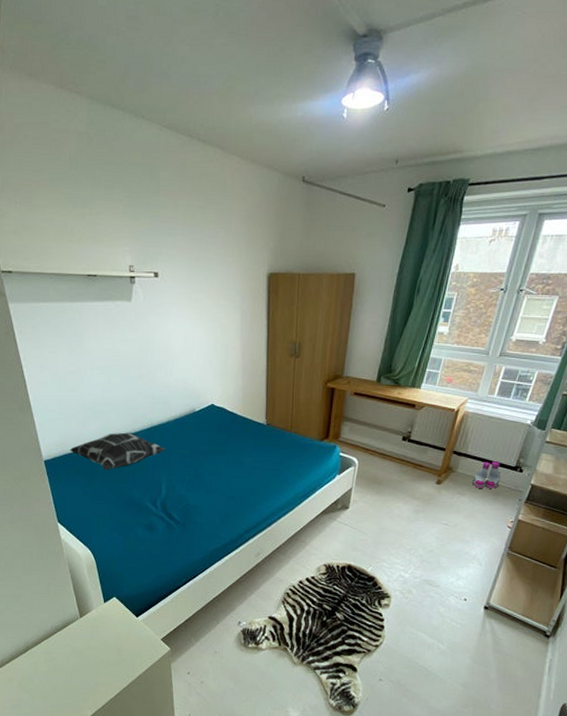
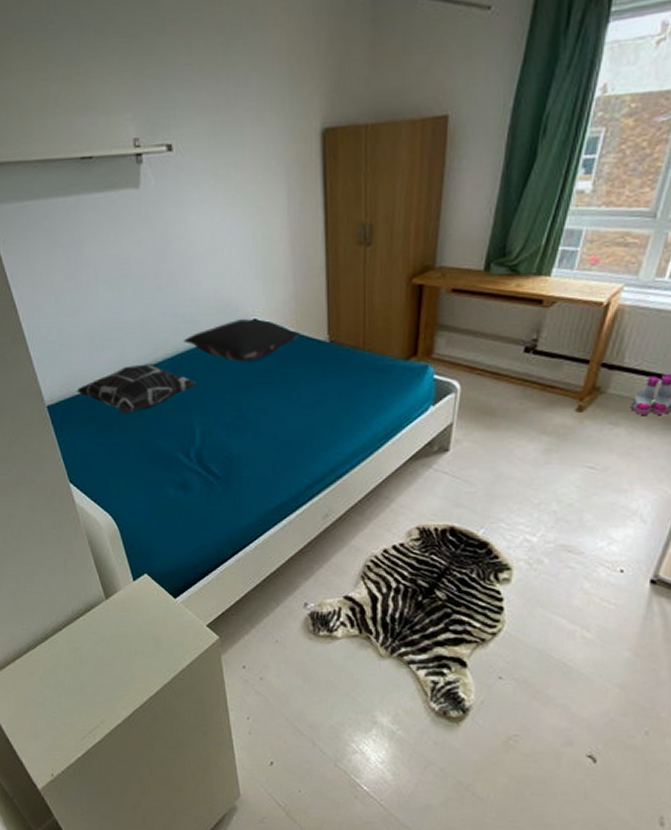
pillow: none [158,404,245,436] -> present [184,319,300,362]

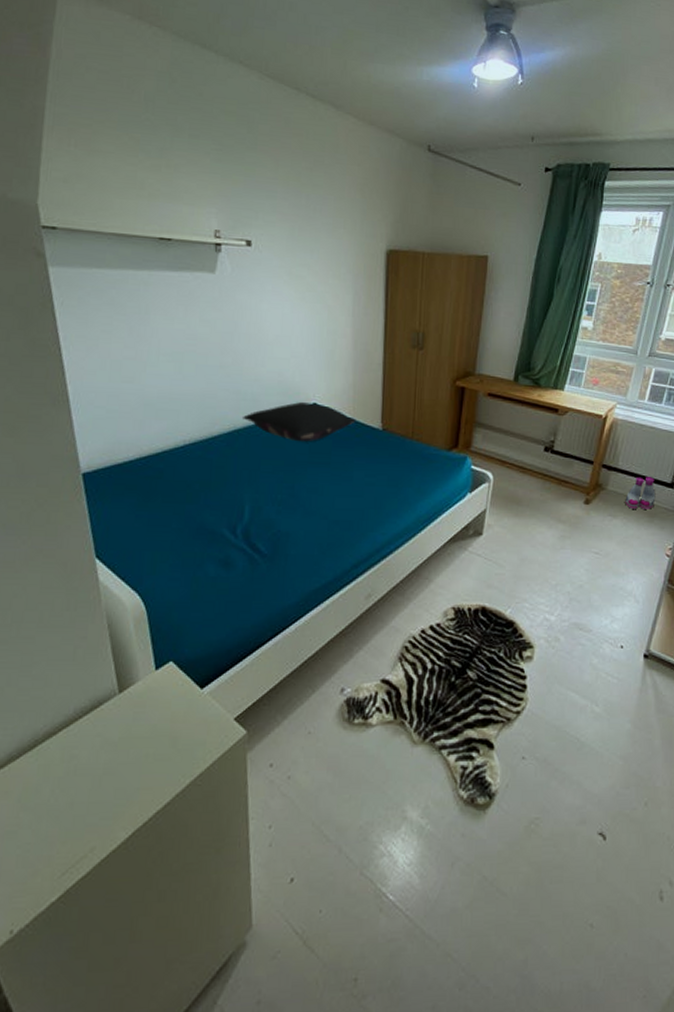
decorative pillow: present [76,363,197,415] -> none [119,437,252,487]

